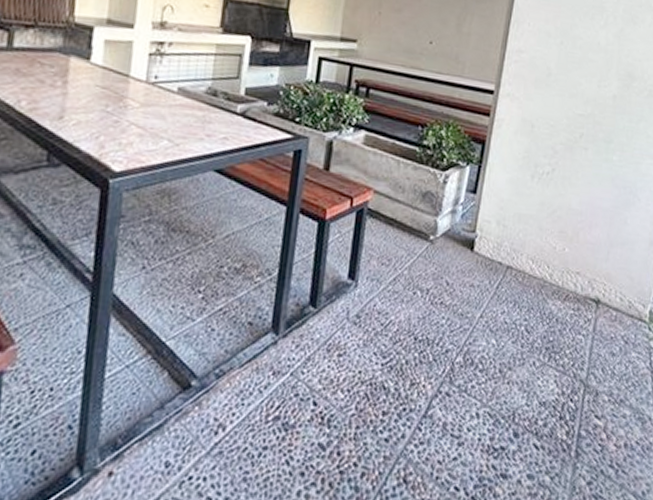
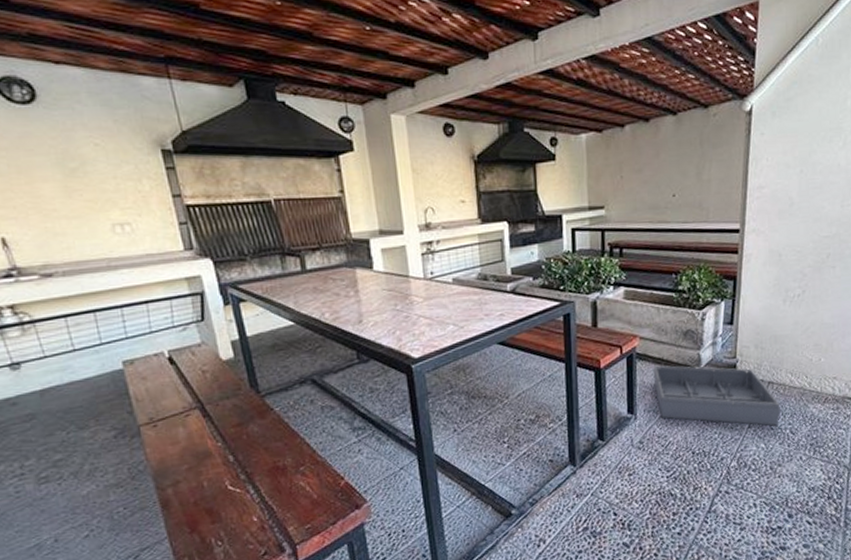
plastic crate: none [381,226,518,320] -> present [653,365,780,426]

